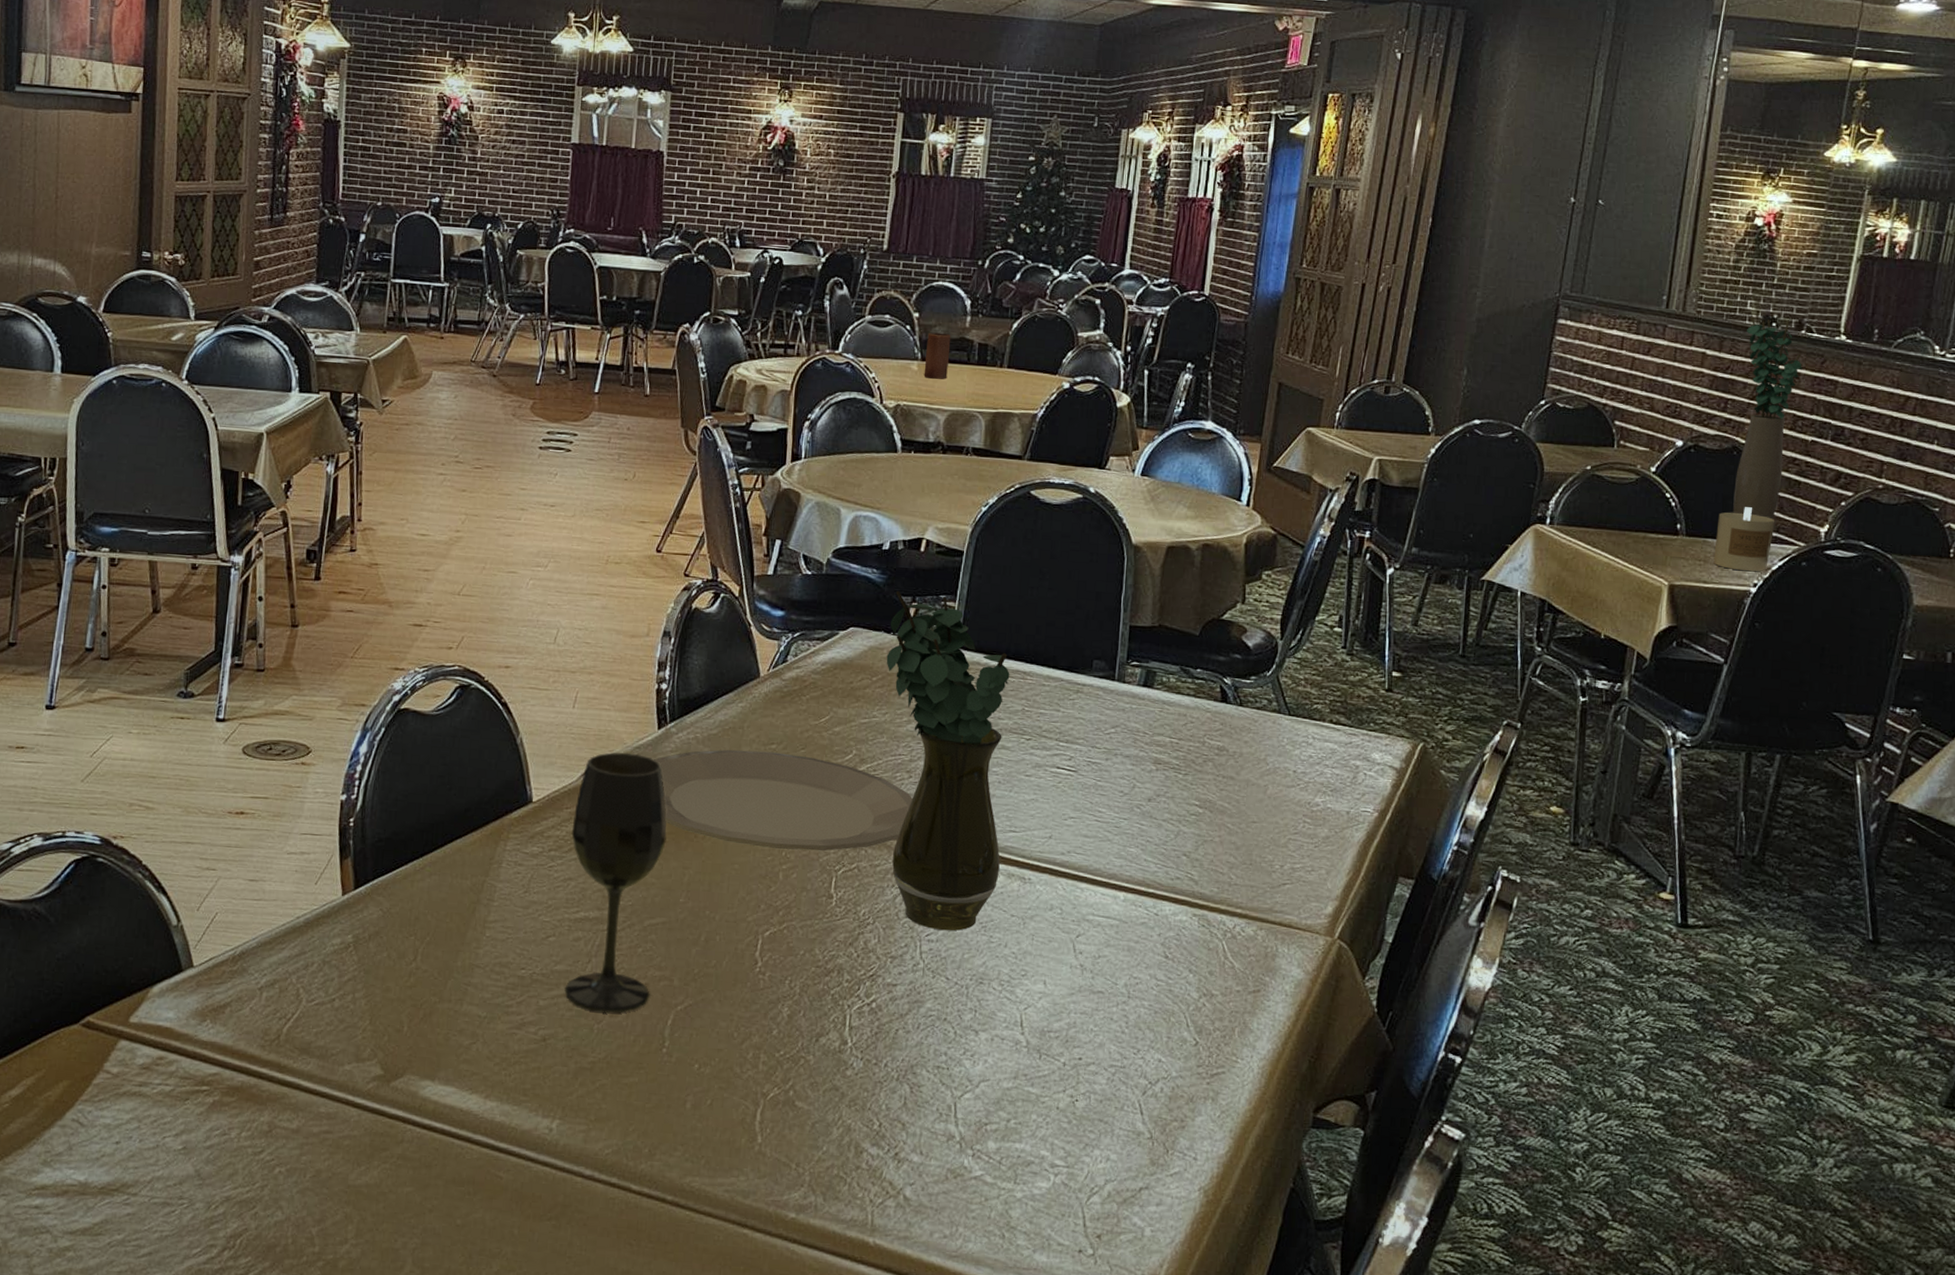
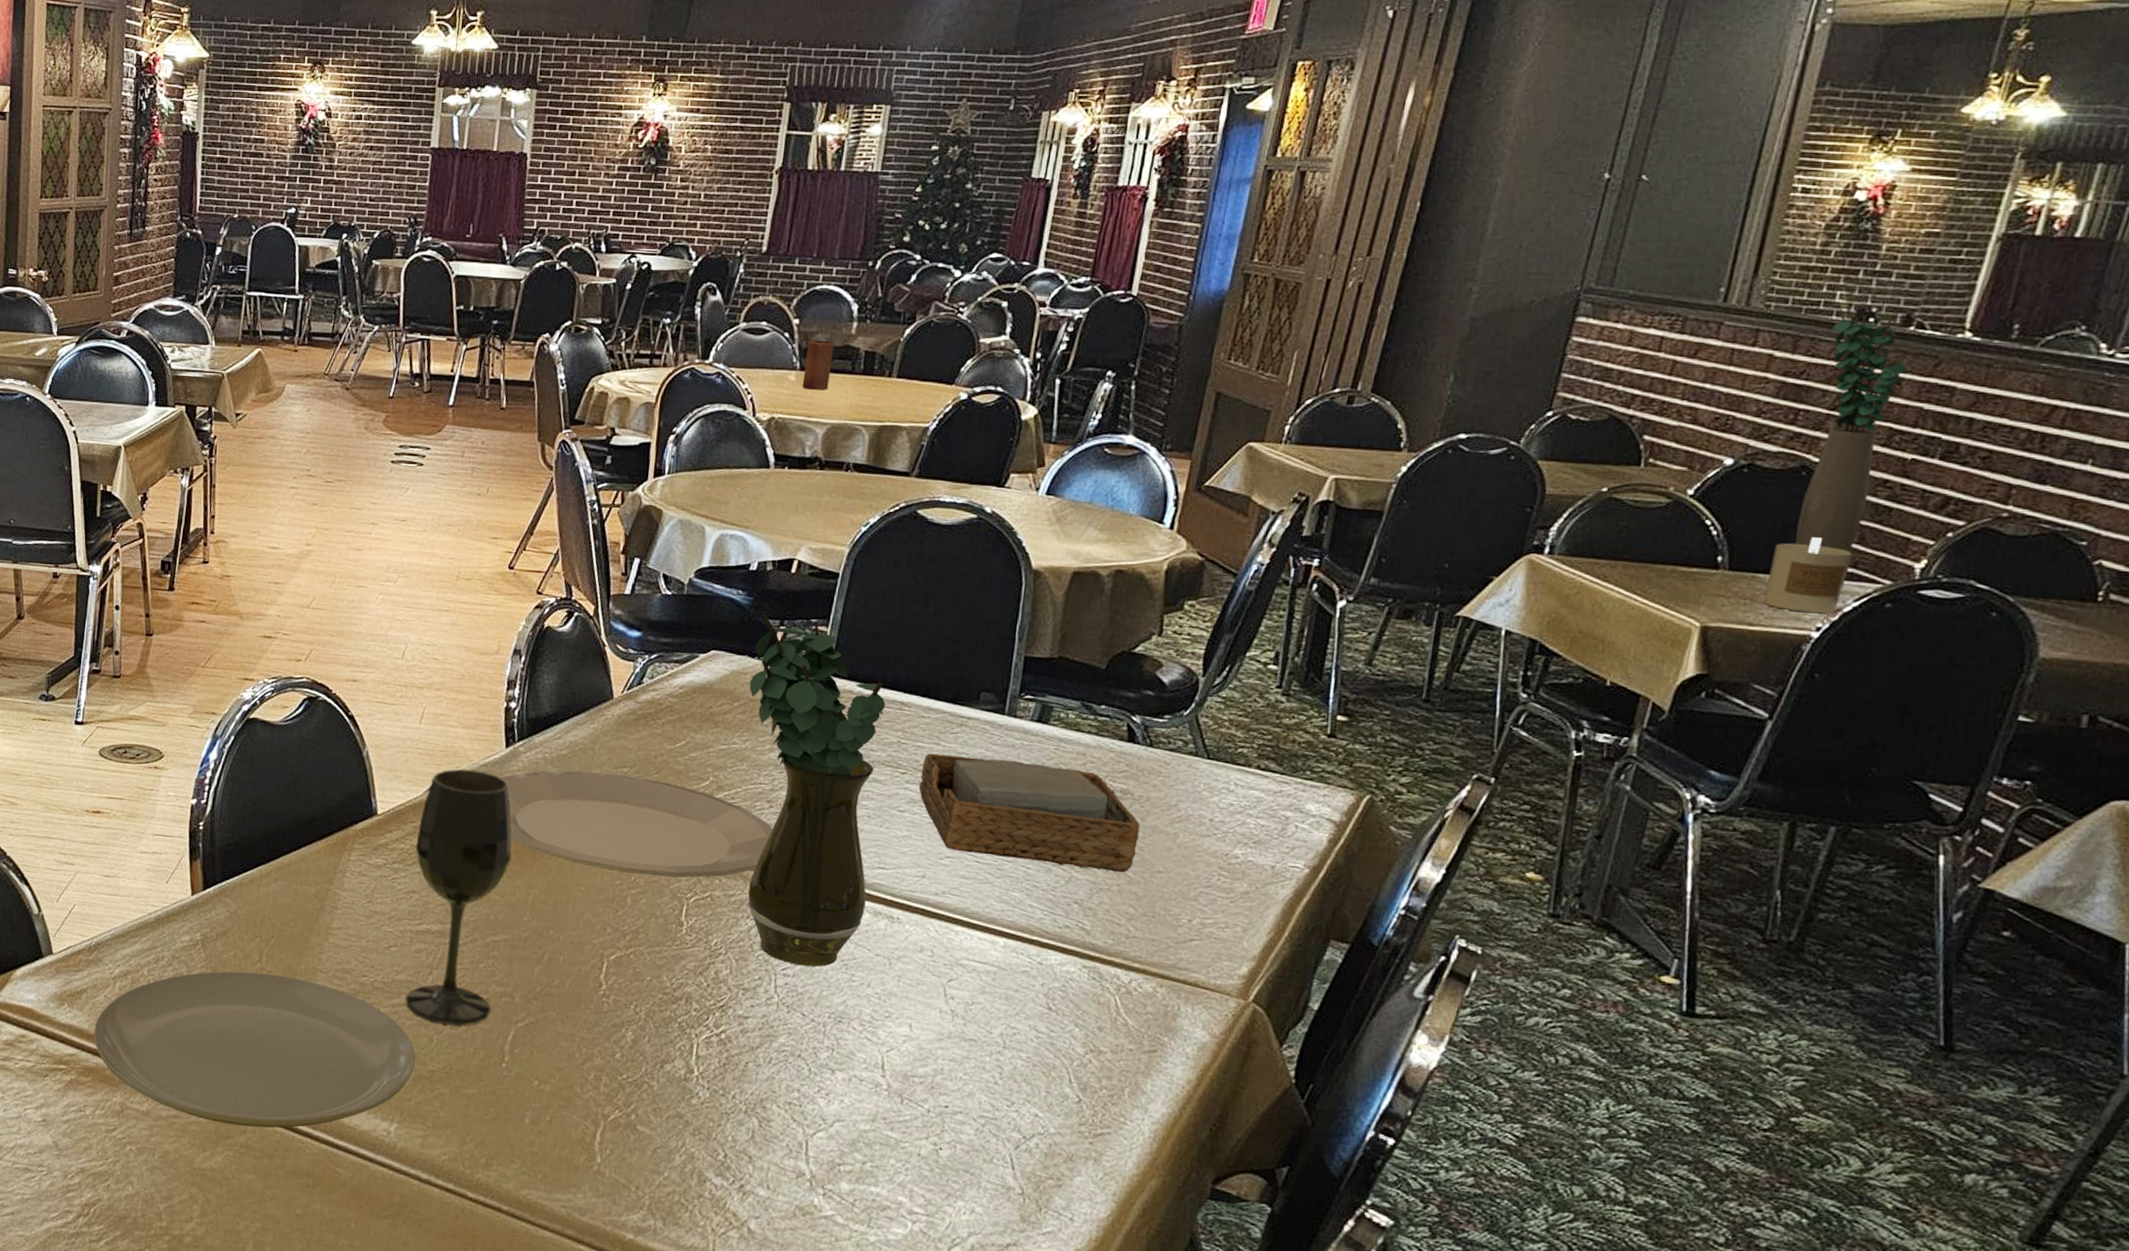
plate: none [238,972,576,1136] -> present [93,971,416,1128]
napkin holder: none [1042,719,1235,825] -> present [918,753,1140,873]

